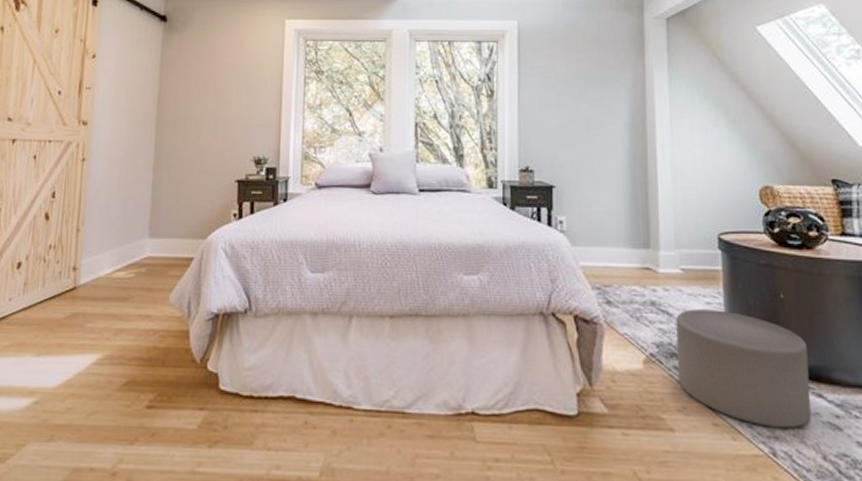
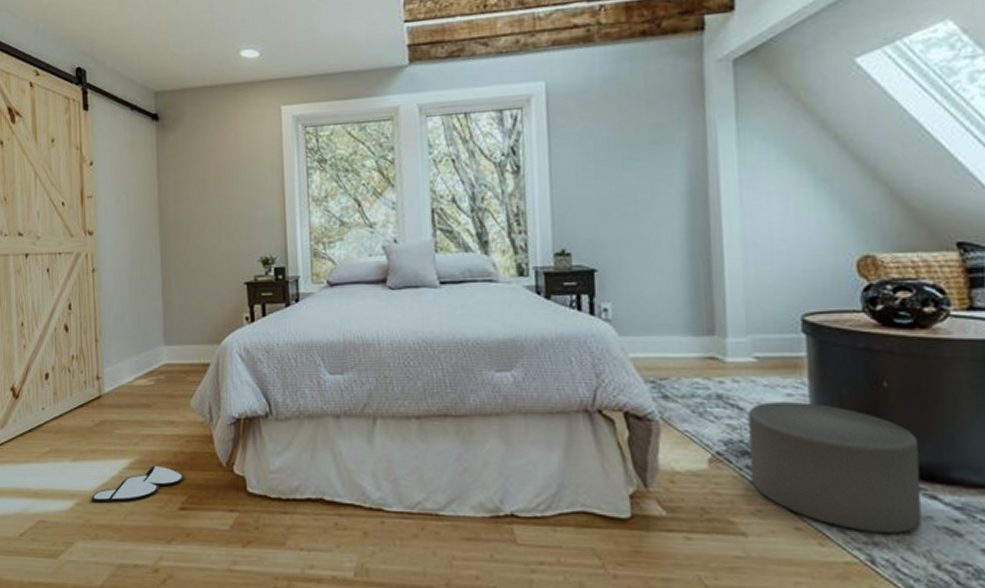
slippers: none [51,361,156,401] -> present [91,465,185,503]

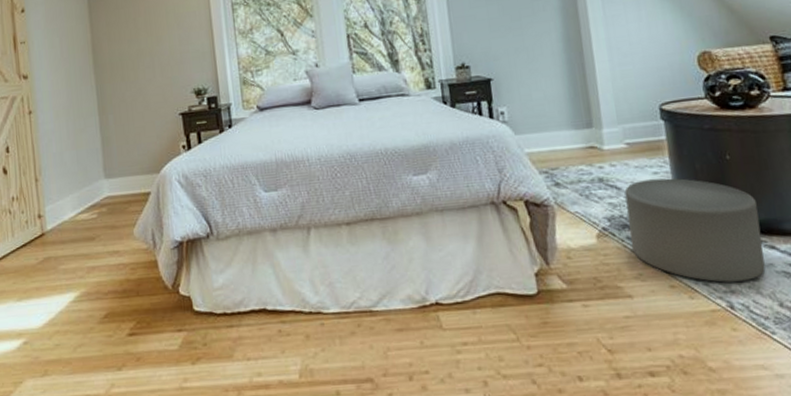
slippers: present [91,465,185,503] -> none [38,295,132,339]

